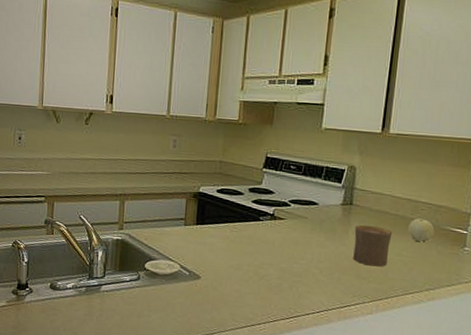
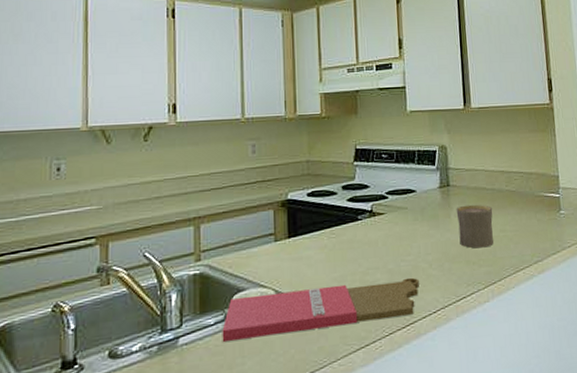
cutting board: none [134,264,308,310] -> present [222,277,419,342]
fruit: present [408,218,435,242] -> none [506,189,531,214]

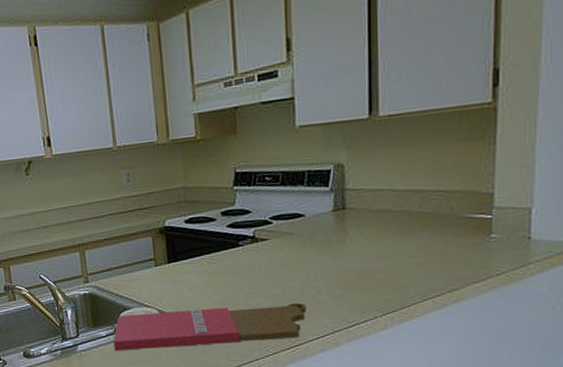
cup: present [456,204,494,249] -> none [352,228,399,276]

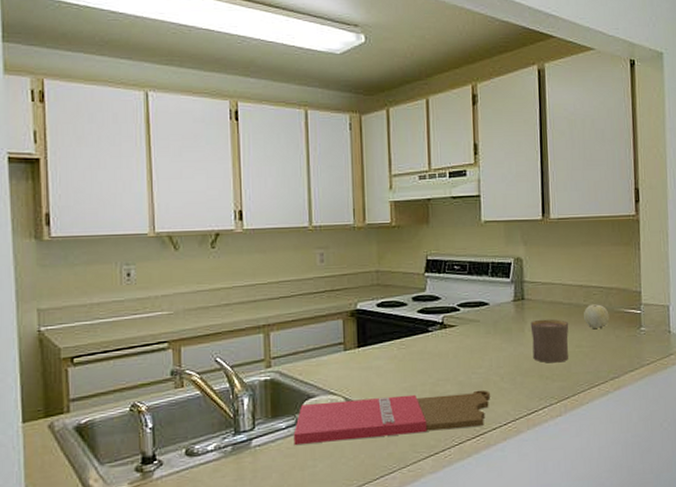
cup: none [352,228,399,276] -> present [530,319,569,363]
fruit: none [418,210,450,238] -> present [584,304,610,330]

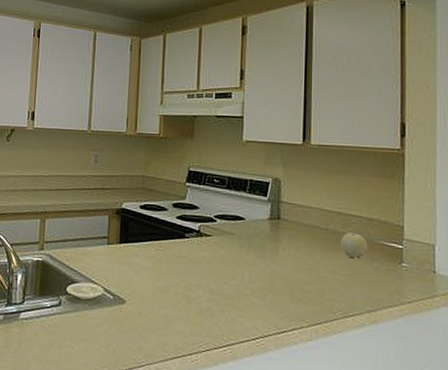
cutting board: present [293,389,490,445] -> none [55,288,240,337]
cup: present [530,319,569,363] -> none [285,240,325,287]

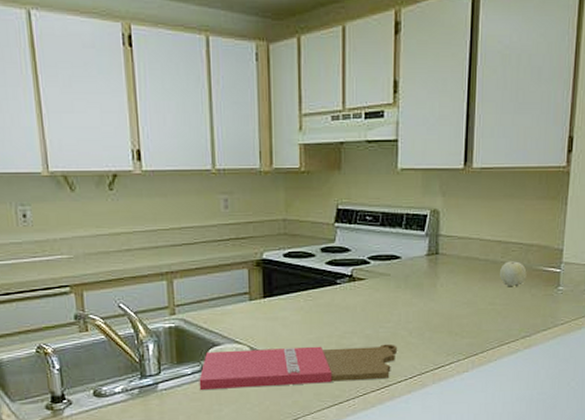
cutting board: none [55,288,240,337] -> present [199,343,397,390]

